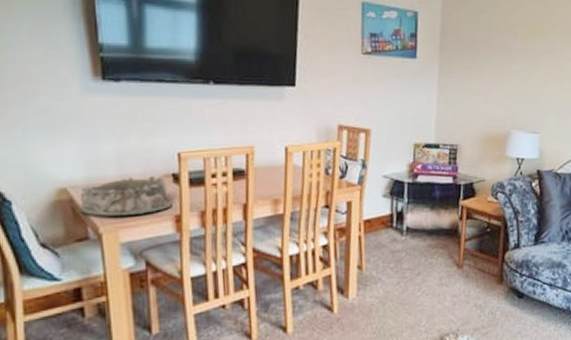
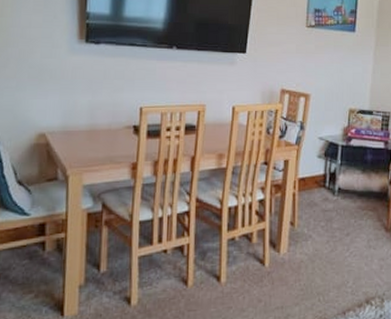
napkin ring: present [79,176,173,218] -> none [54,127,132,162]

